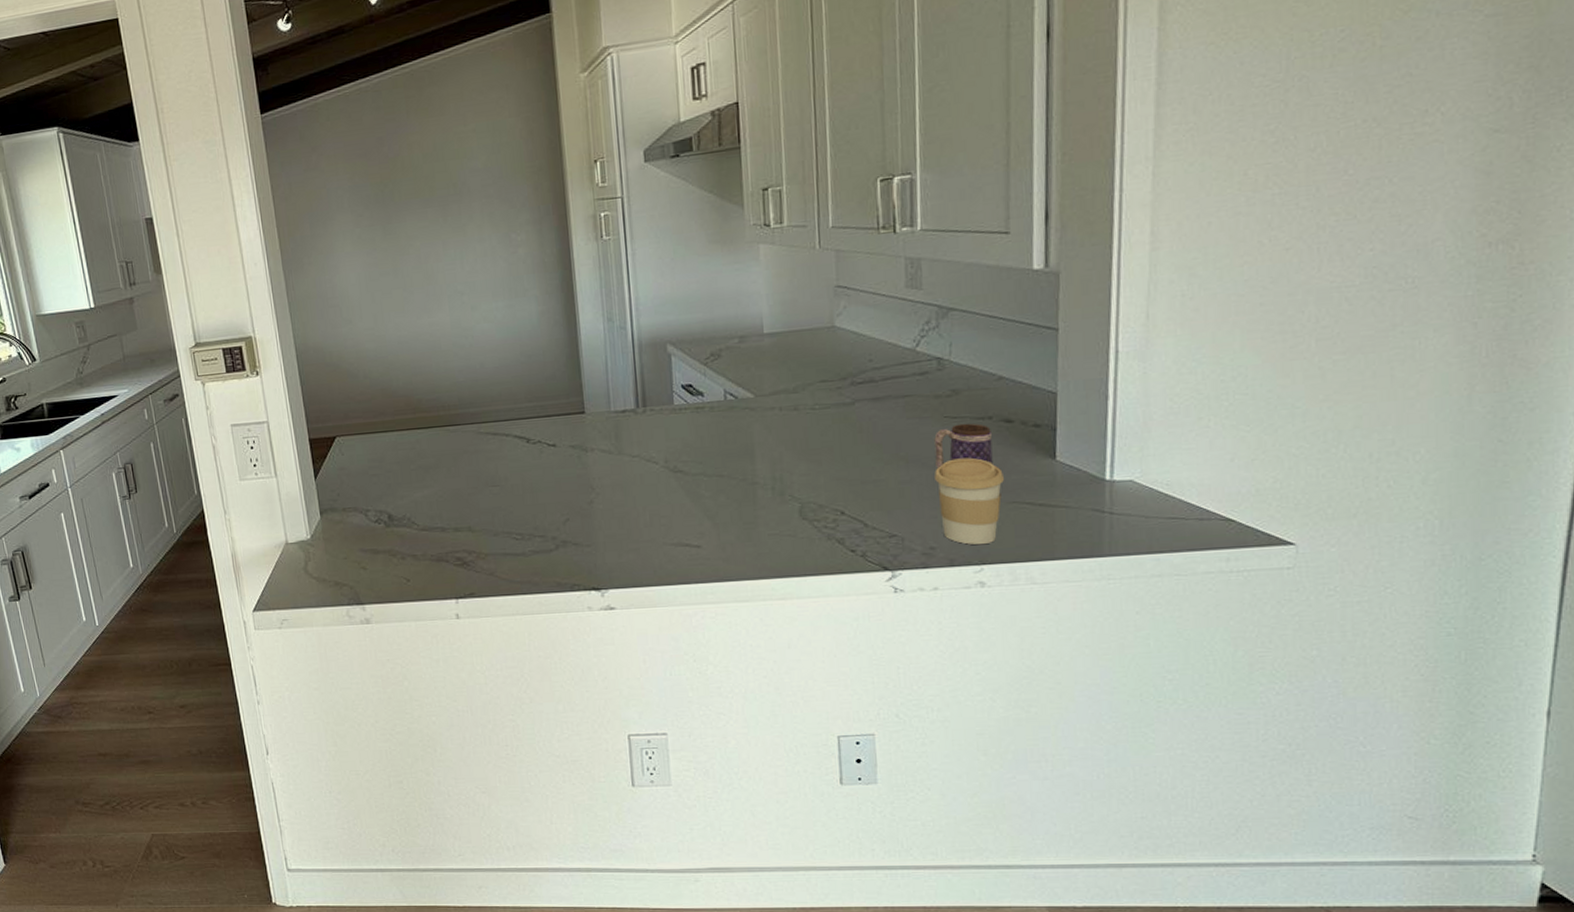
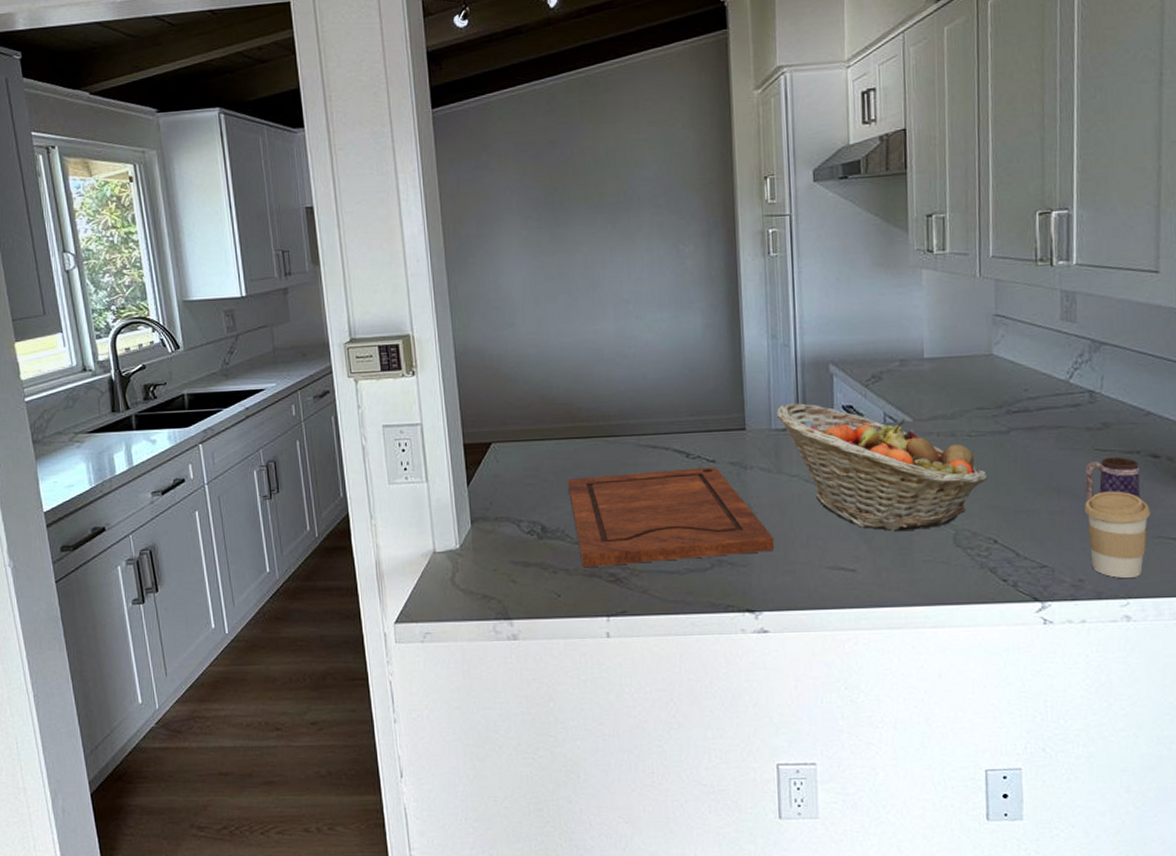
cutting board: none [411,451,618,553] -> present [567,467,775,568]
fruit basket: none [615,384,834,507] -> present [776,403,988,532]

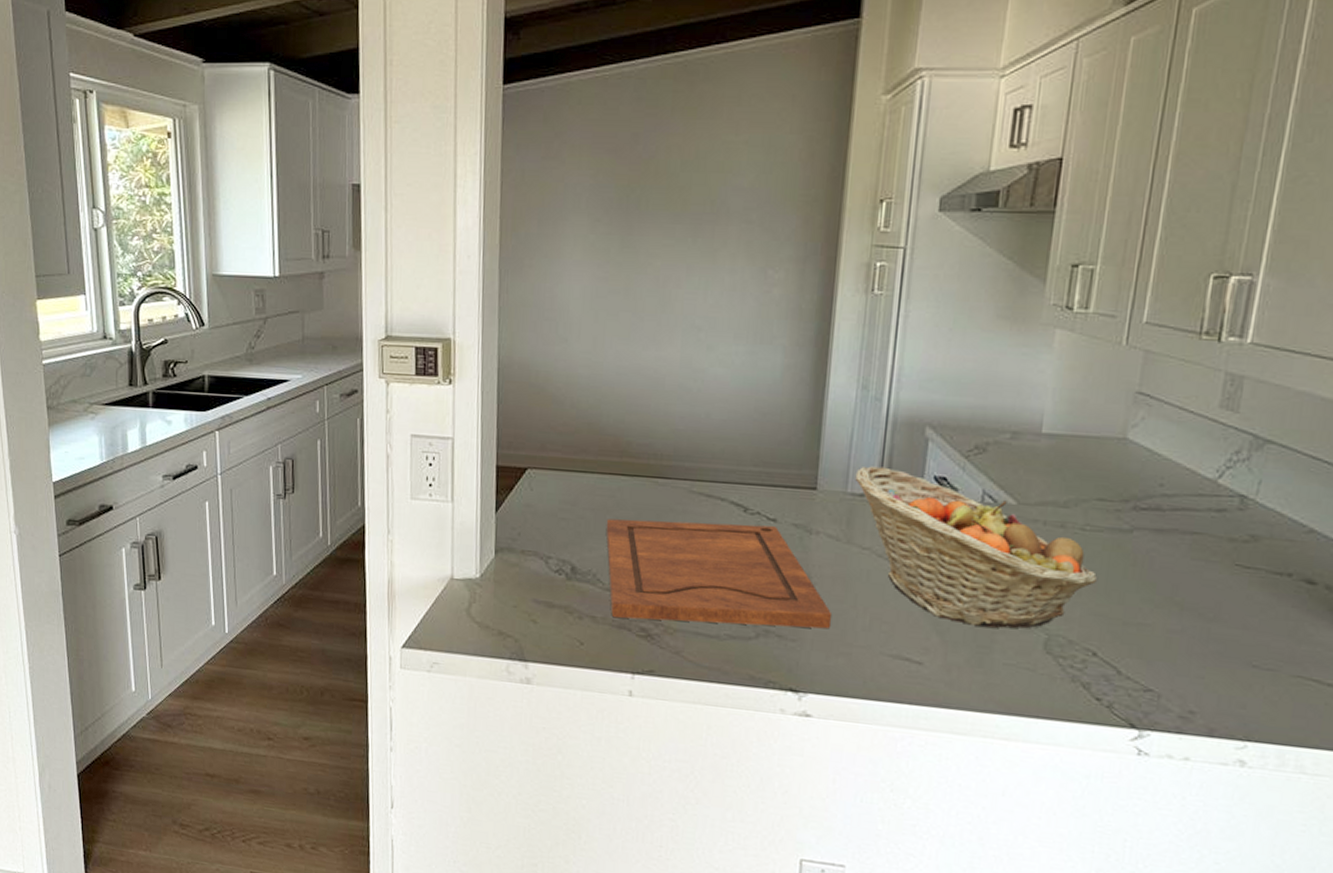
mug: present [1085,456,1140,501] -> none [1214,575,1288,629]
coffee cup: present [1085,491,1151,579] -> none [1208,614,1294,719]

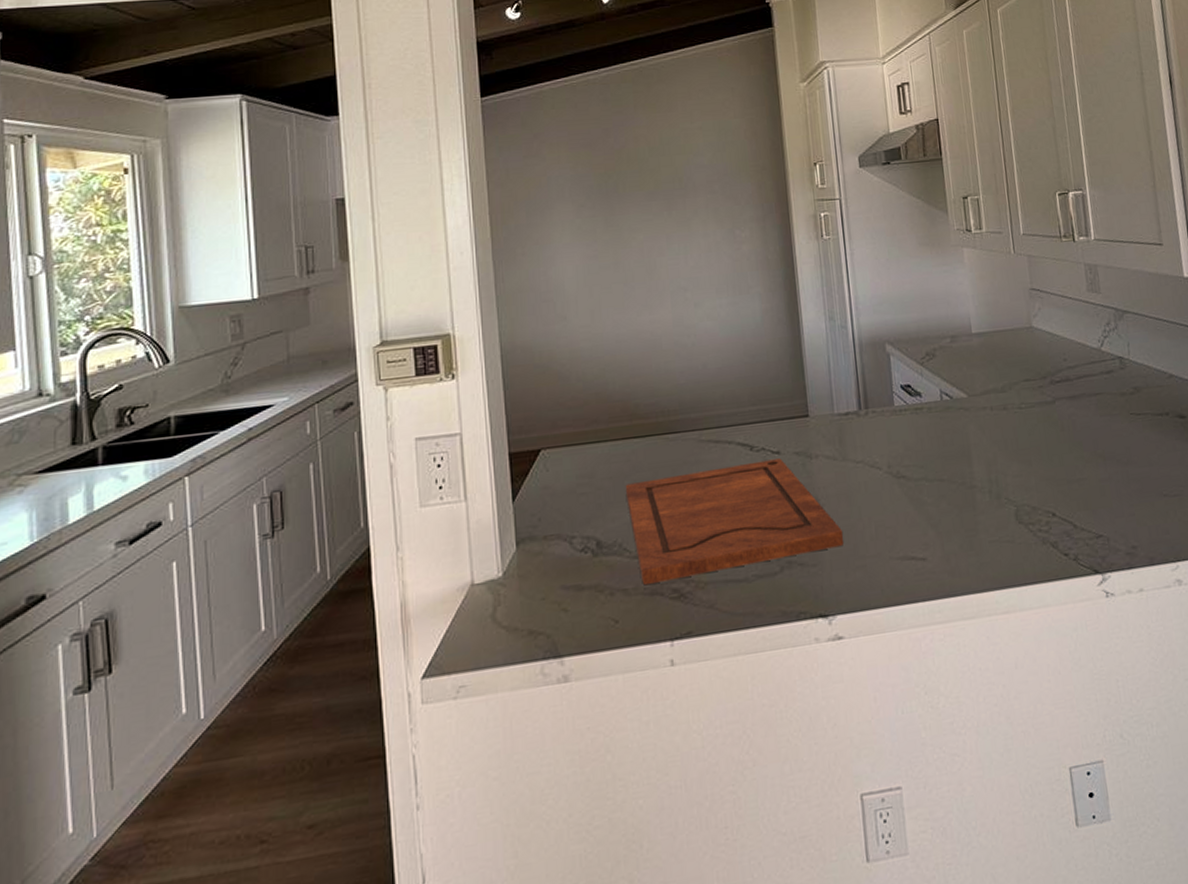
fruit basket: present [855,466,1098,629] -> none [838,385,1041,513]

